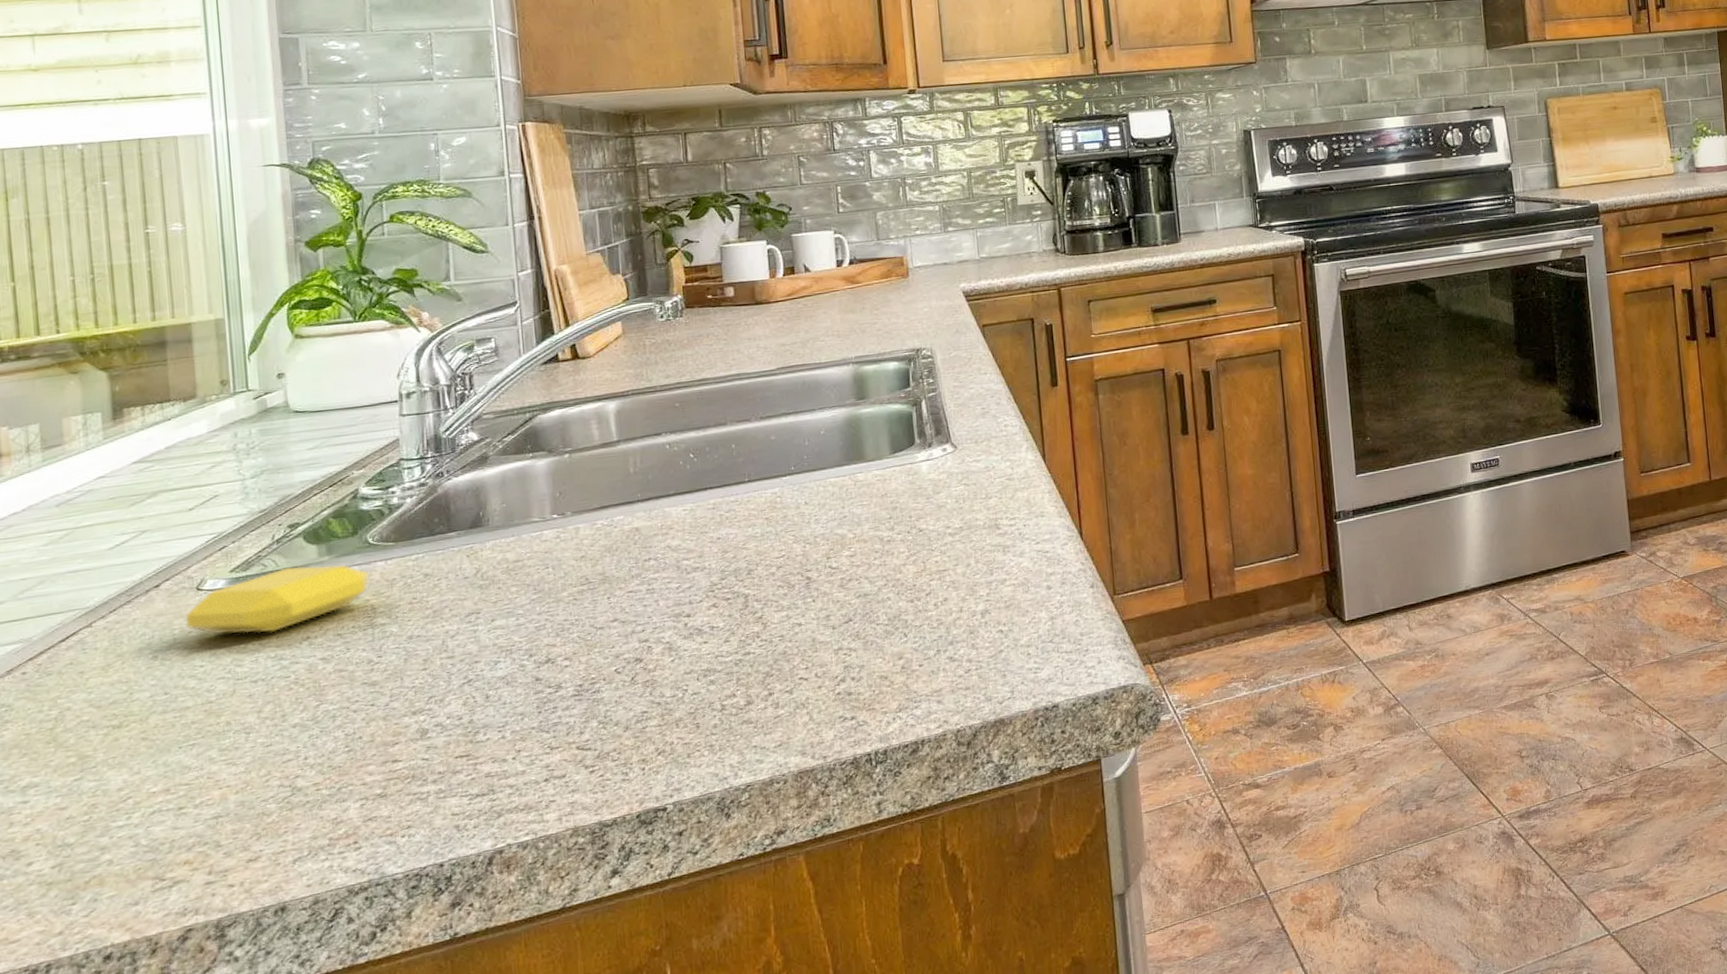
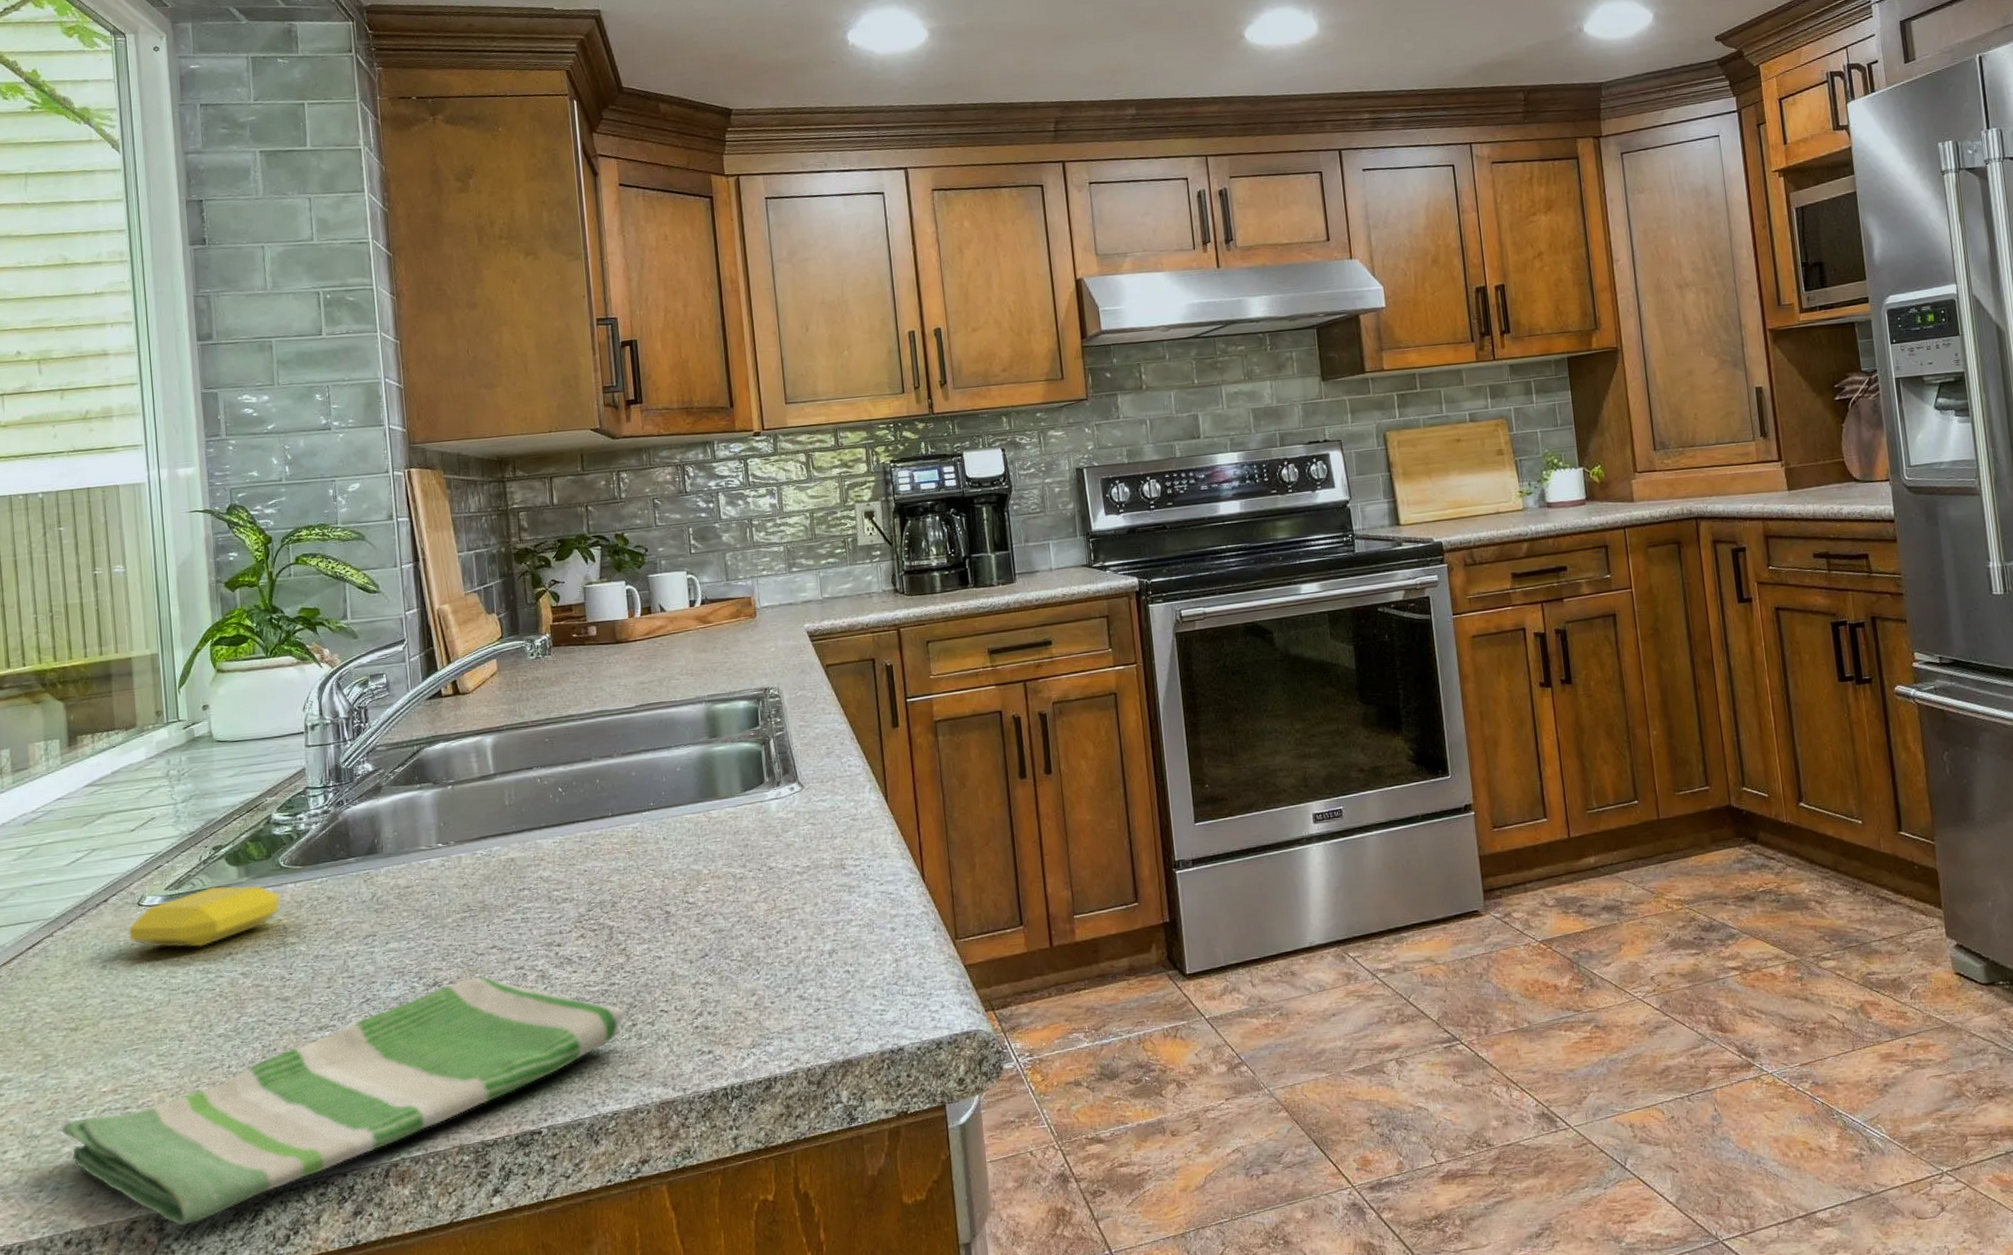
dish towel: none [101,651,761,931] -> present [62,977,625,1226]

